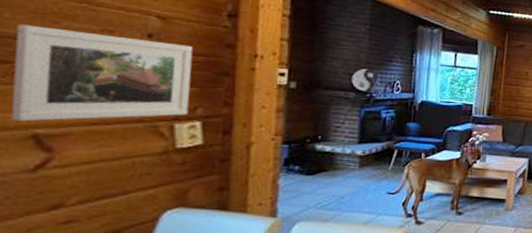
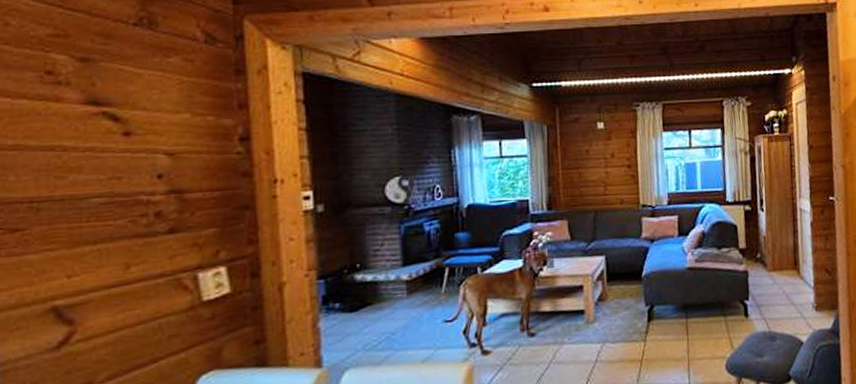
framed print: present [10,24,193,122] -> none [23,180,211,295]

